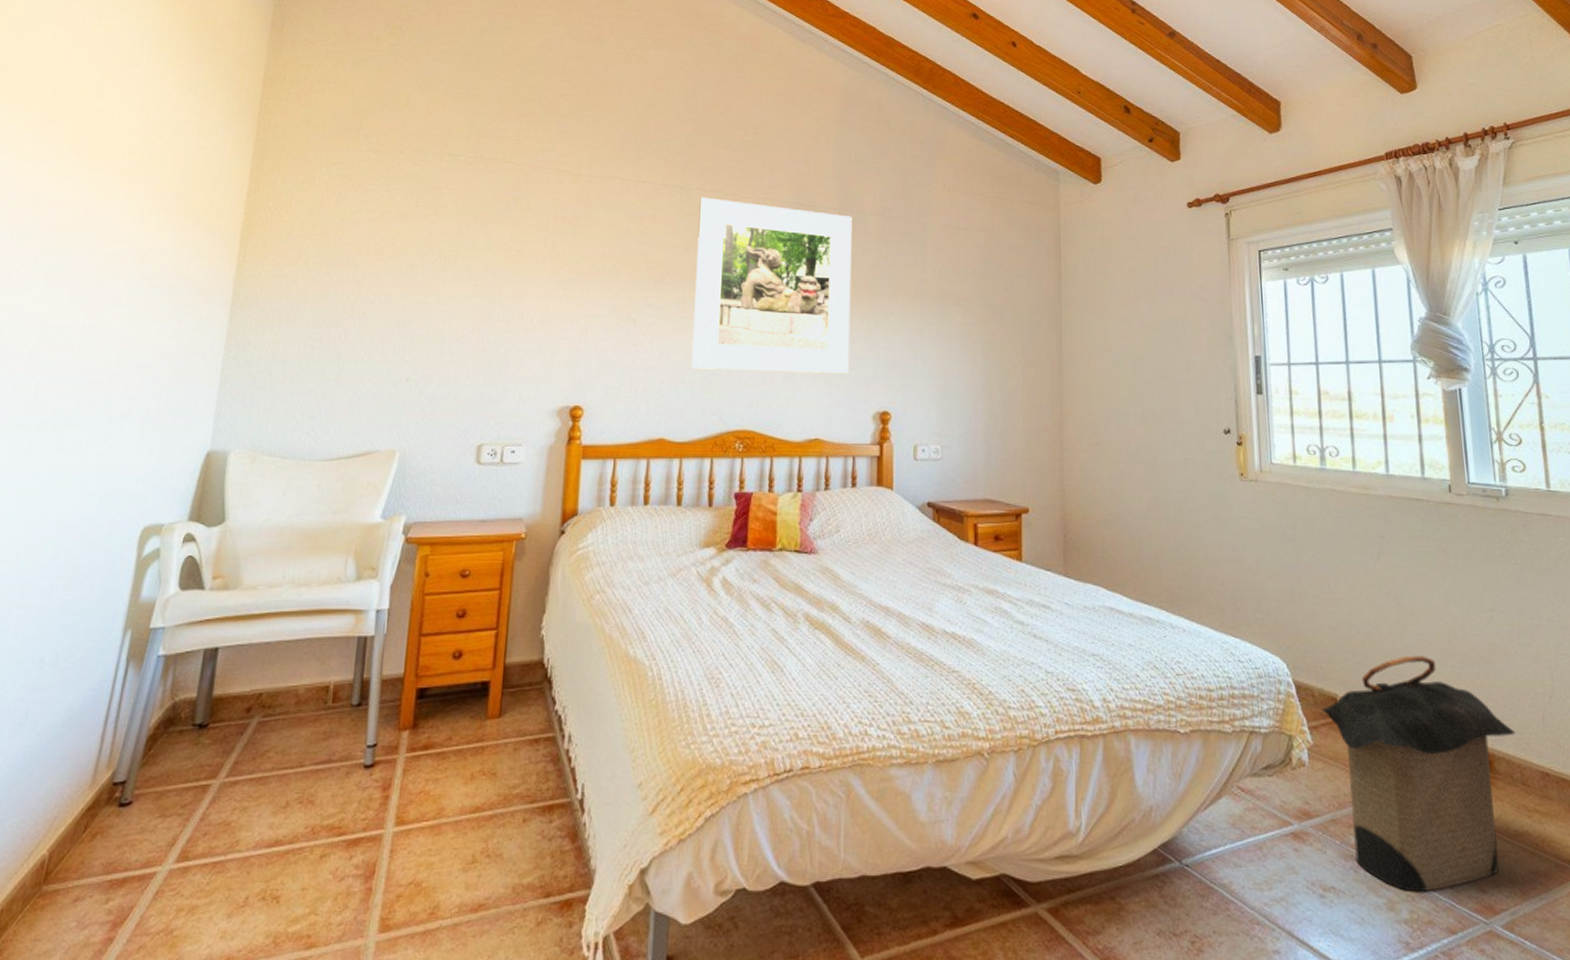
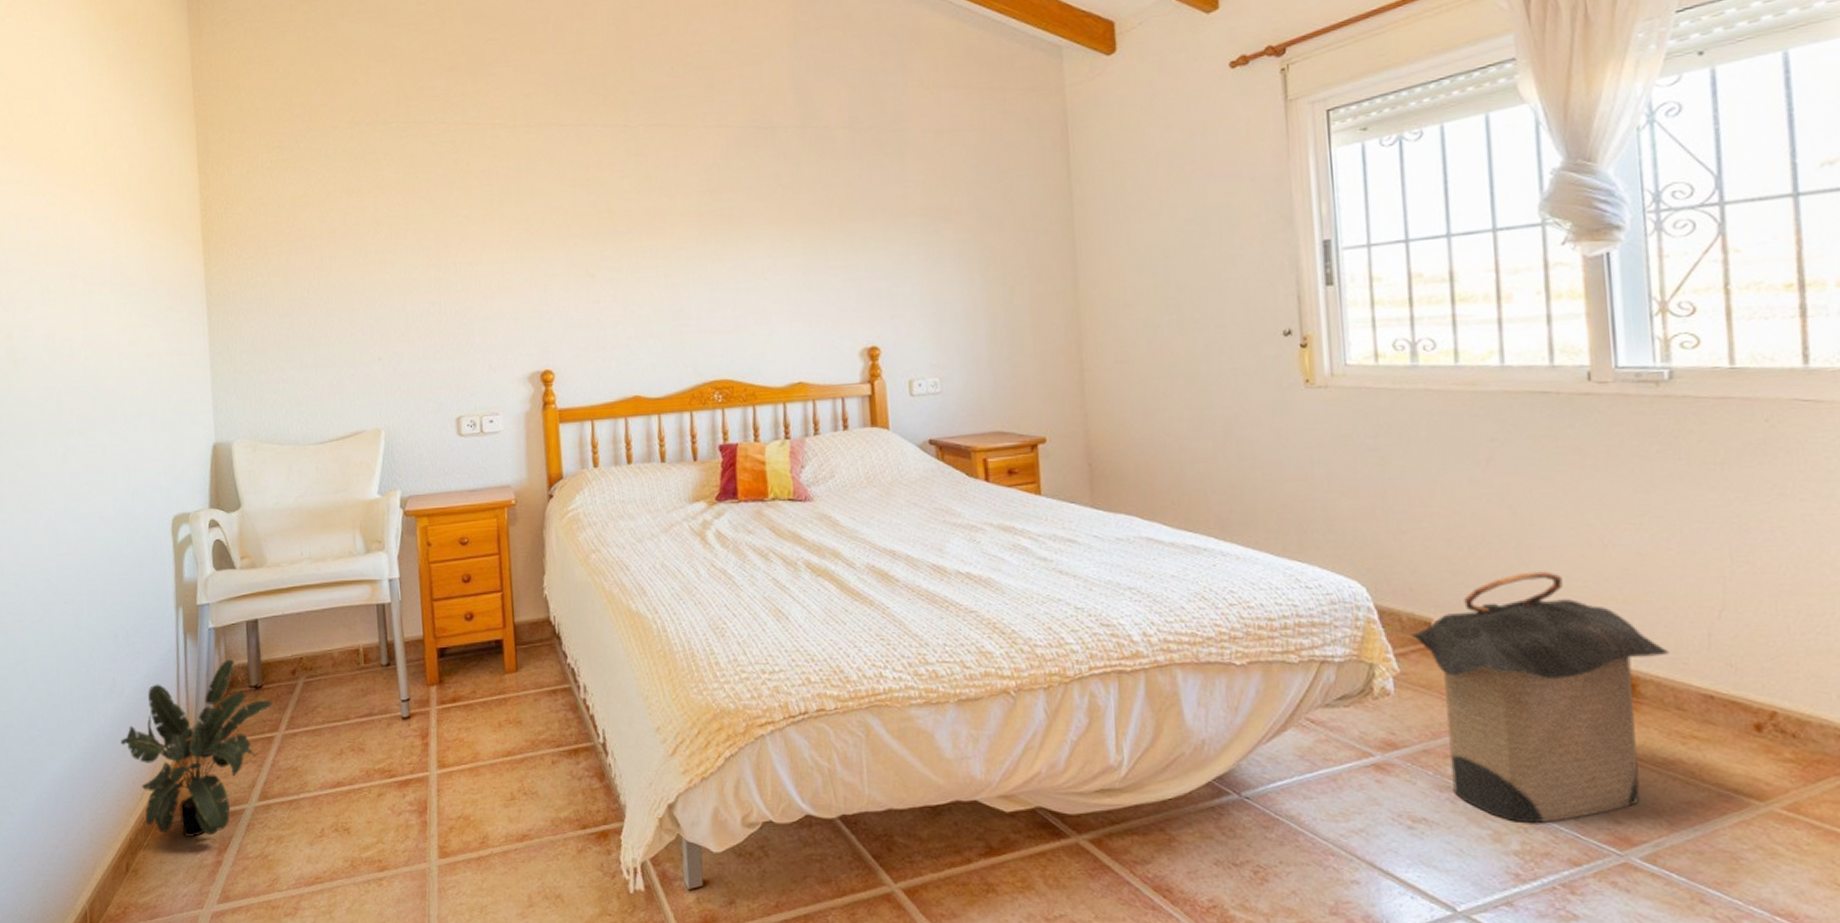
potted plant: none [18,691,217,909] -> present [120,658,273,838]
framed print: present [692,197,852,374] -> none [645,132,829,321]

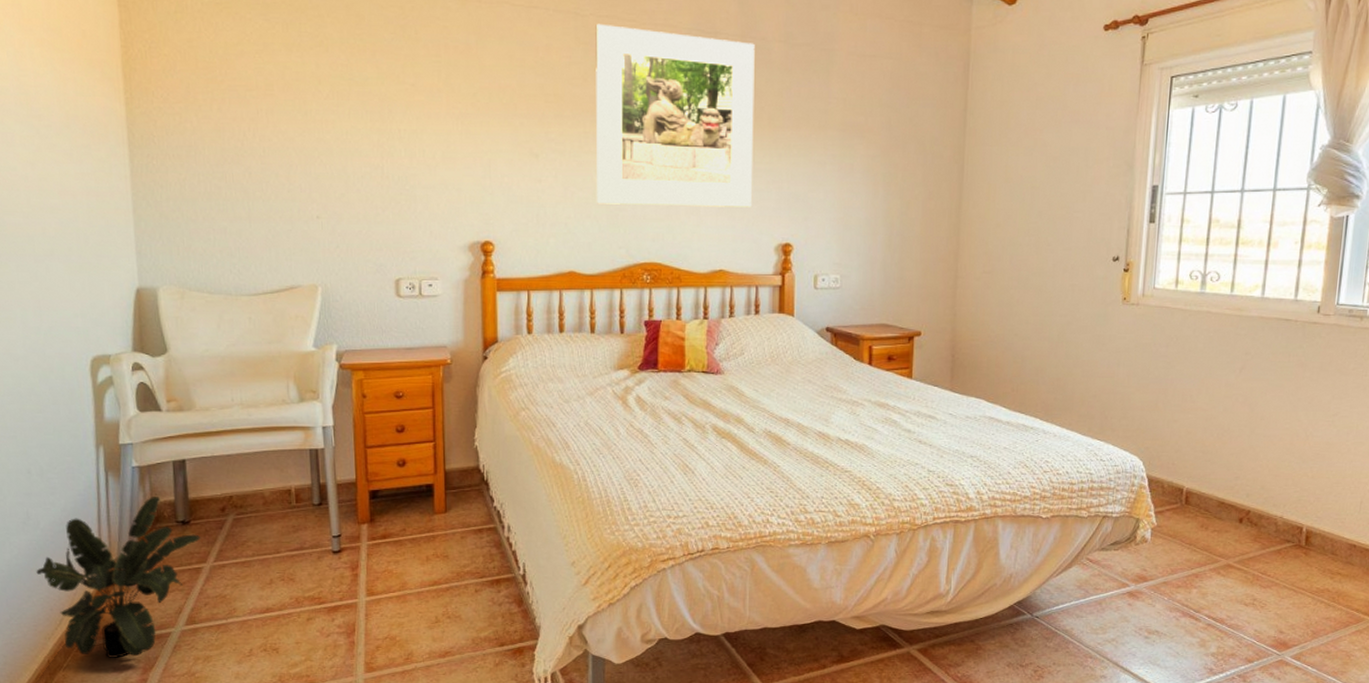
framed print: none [645,132,829,321] -> present [595,23,755,207]
laundry hamper: present [1410,571,1670,824] -> none [1167,453,1334,634]

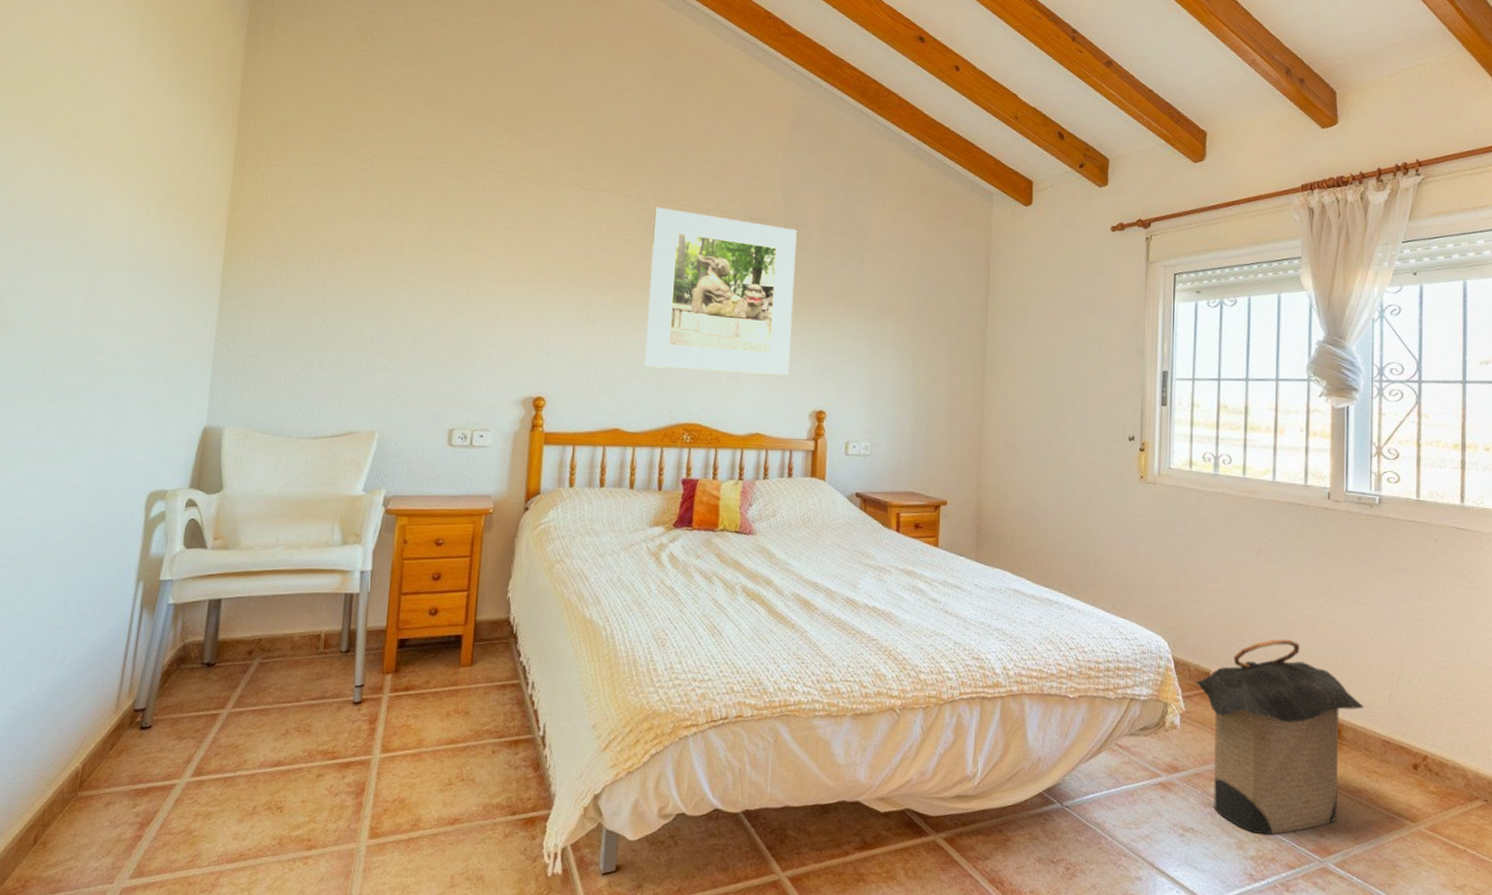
potted plant: present [36,496,201,659] -> none [51,635,223,812]
laundry hamper: none [1167,453,1334,634] -> present [1194,639,1364,835]

